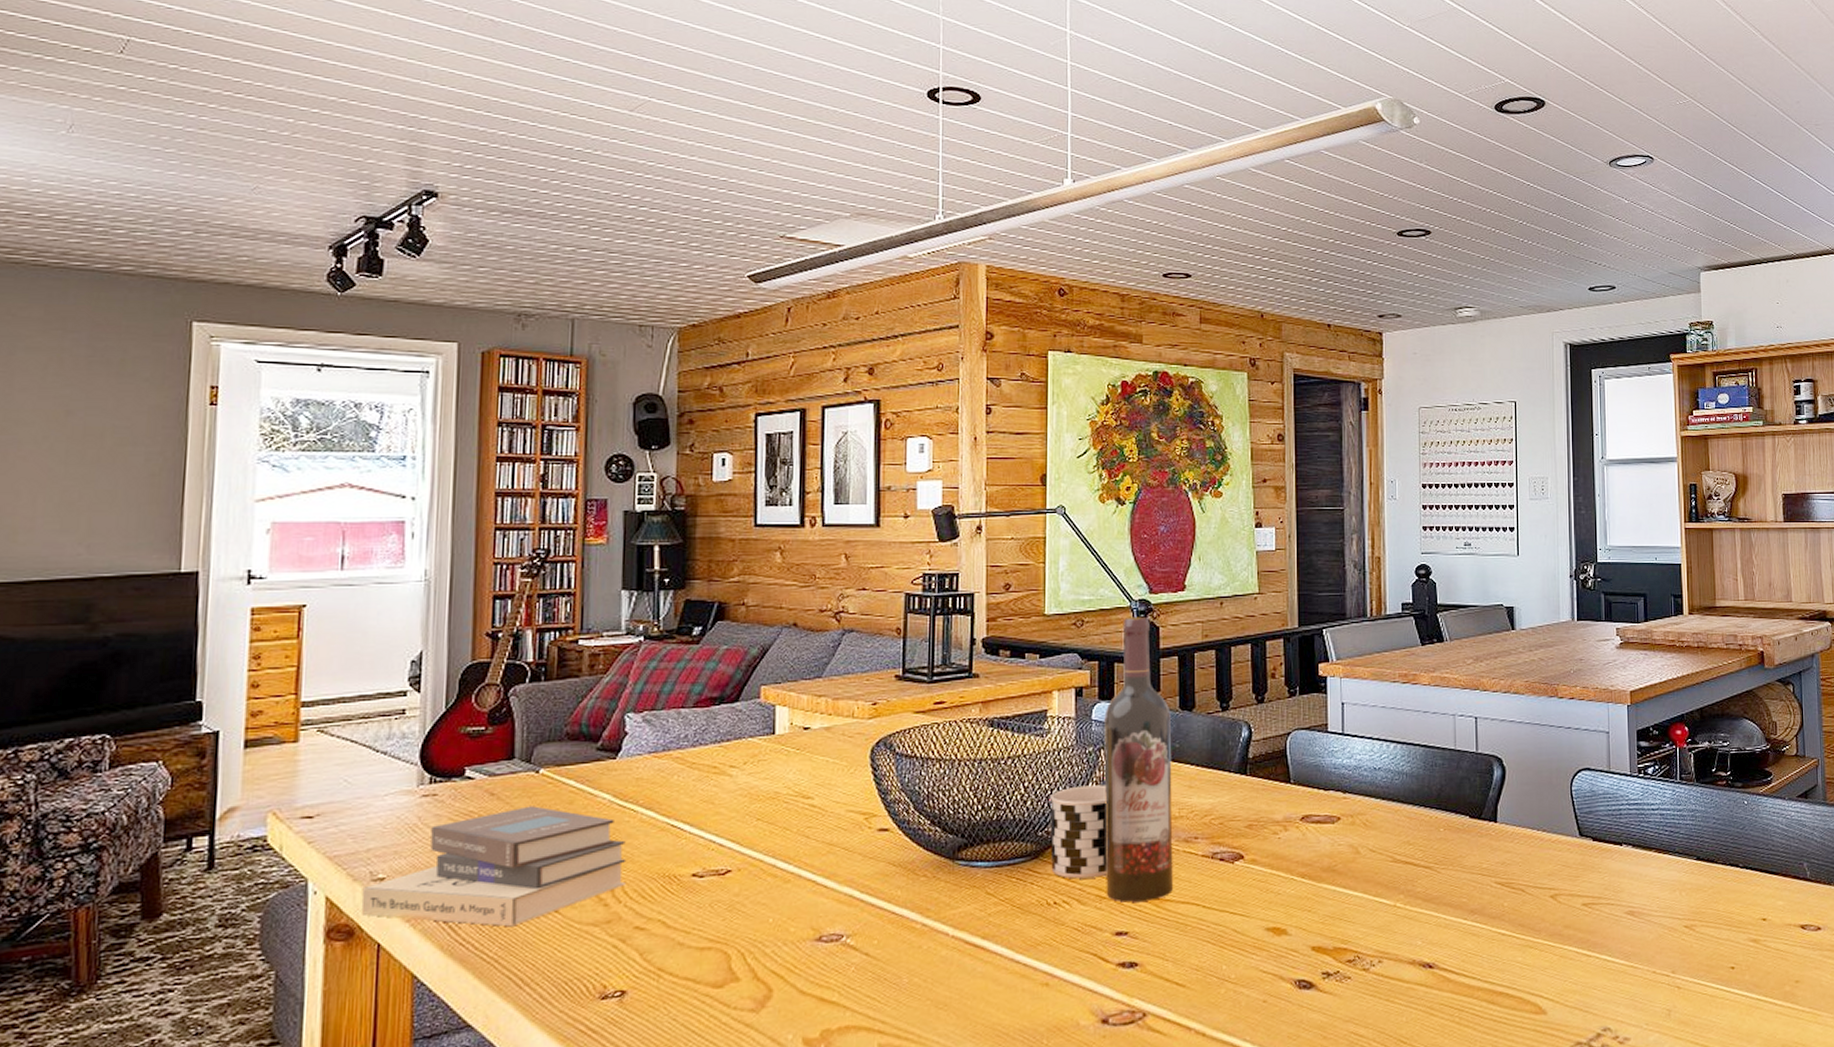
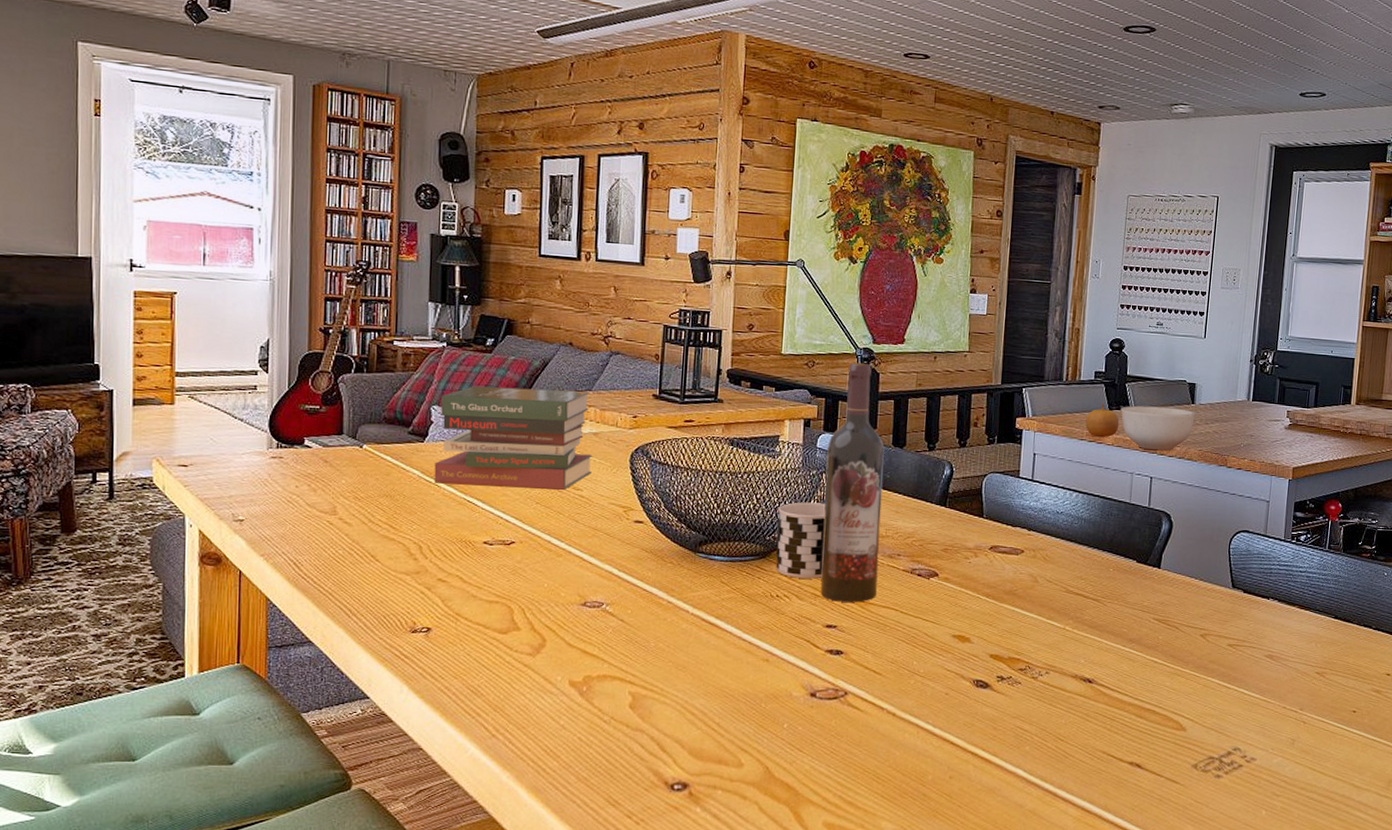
books: present [361,806,627,927] -> none [226,474,432,569]
books: none [629,680,824,808] -> present [434,386,592,490]
fruit: none [1397,638,1435,678] -> present [1085,403,1120,438]
bowl: none [1434,636,1517,687] -> present [1120,405,1195,451]

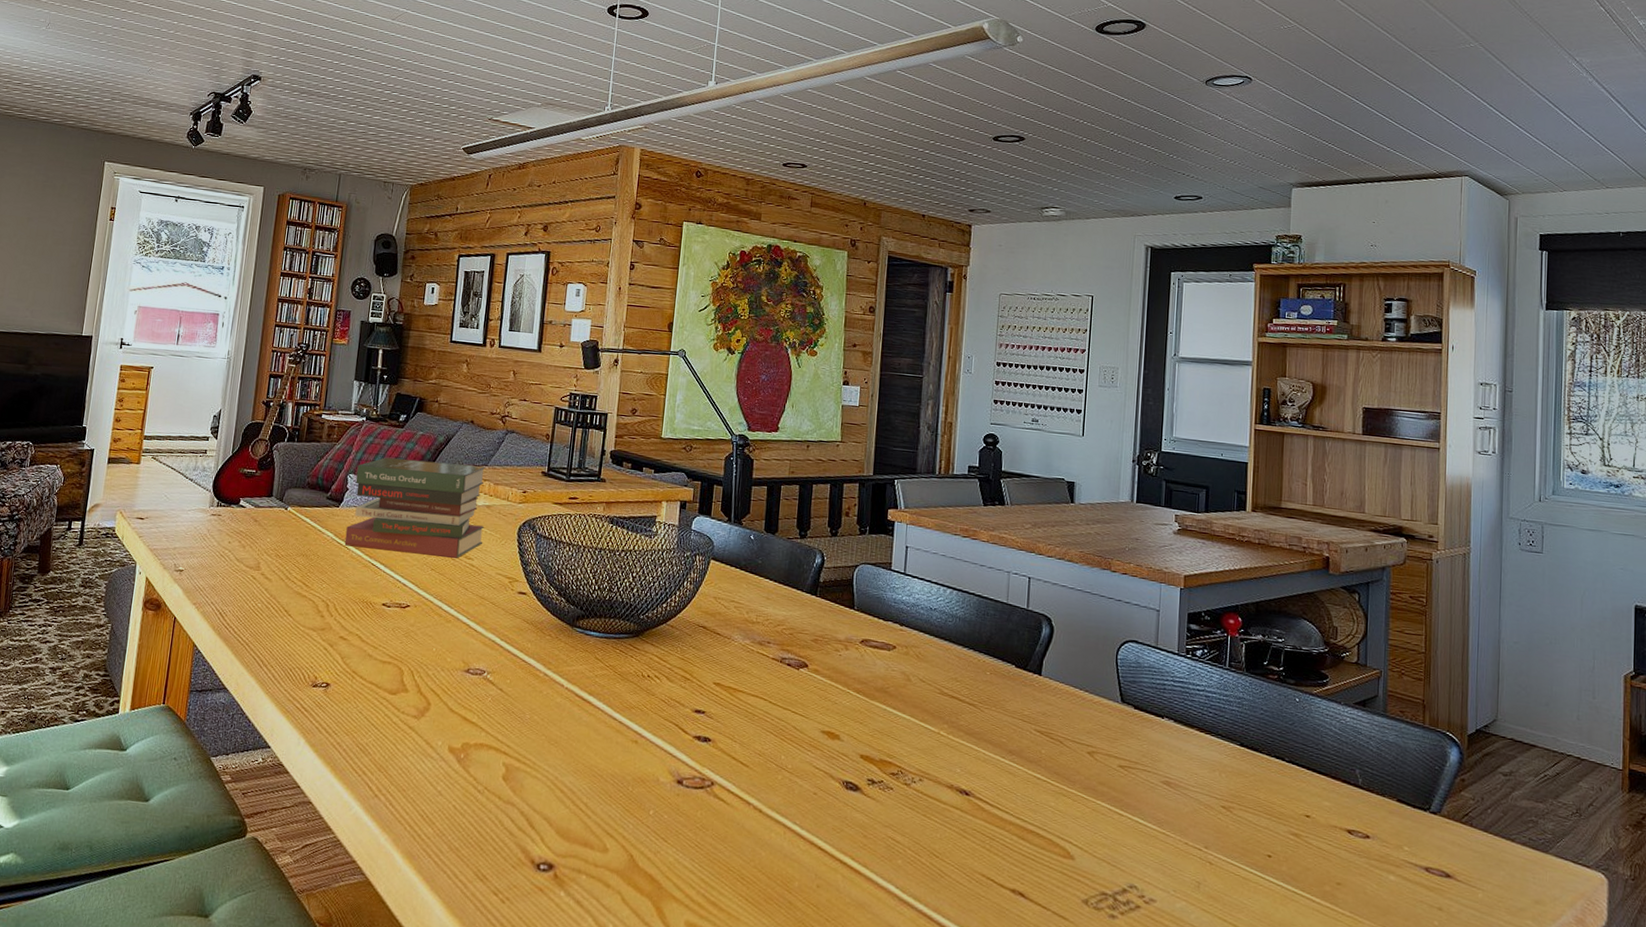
cup: present [776,502,826,579] -> none [648,582,699,662]
wine bottle: present [820,362,884,603] -> none [690,448,757,689]
fruit: present [1085,403,1120,438] -> none [959,498,995,534]
bowl: present [1120,405,1195,451] -> none [996,502,1075,551]

